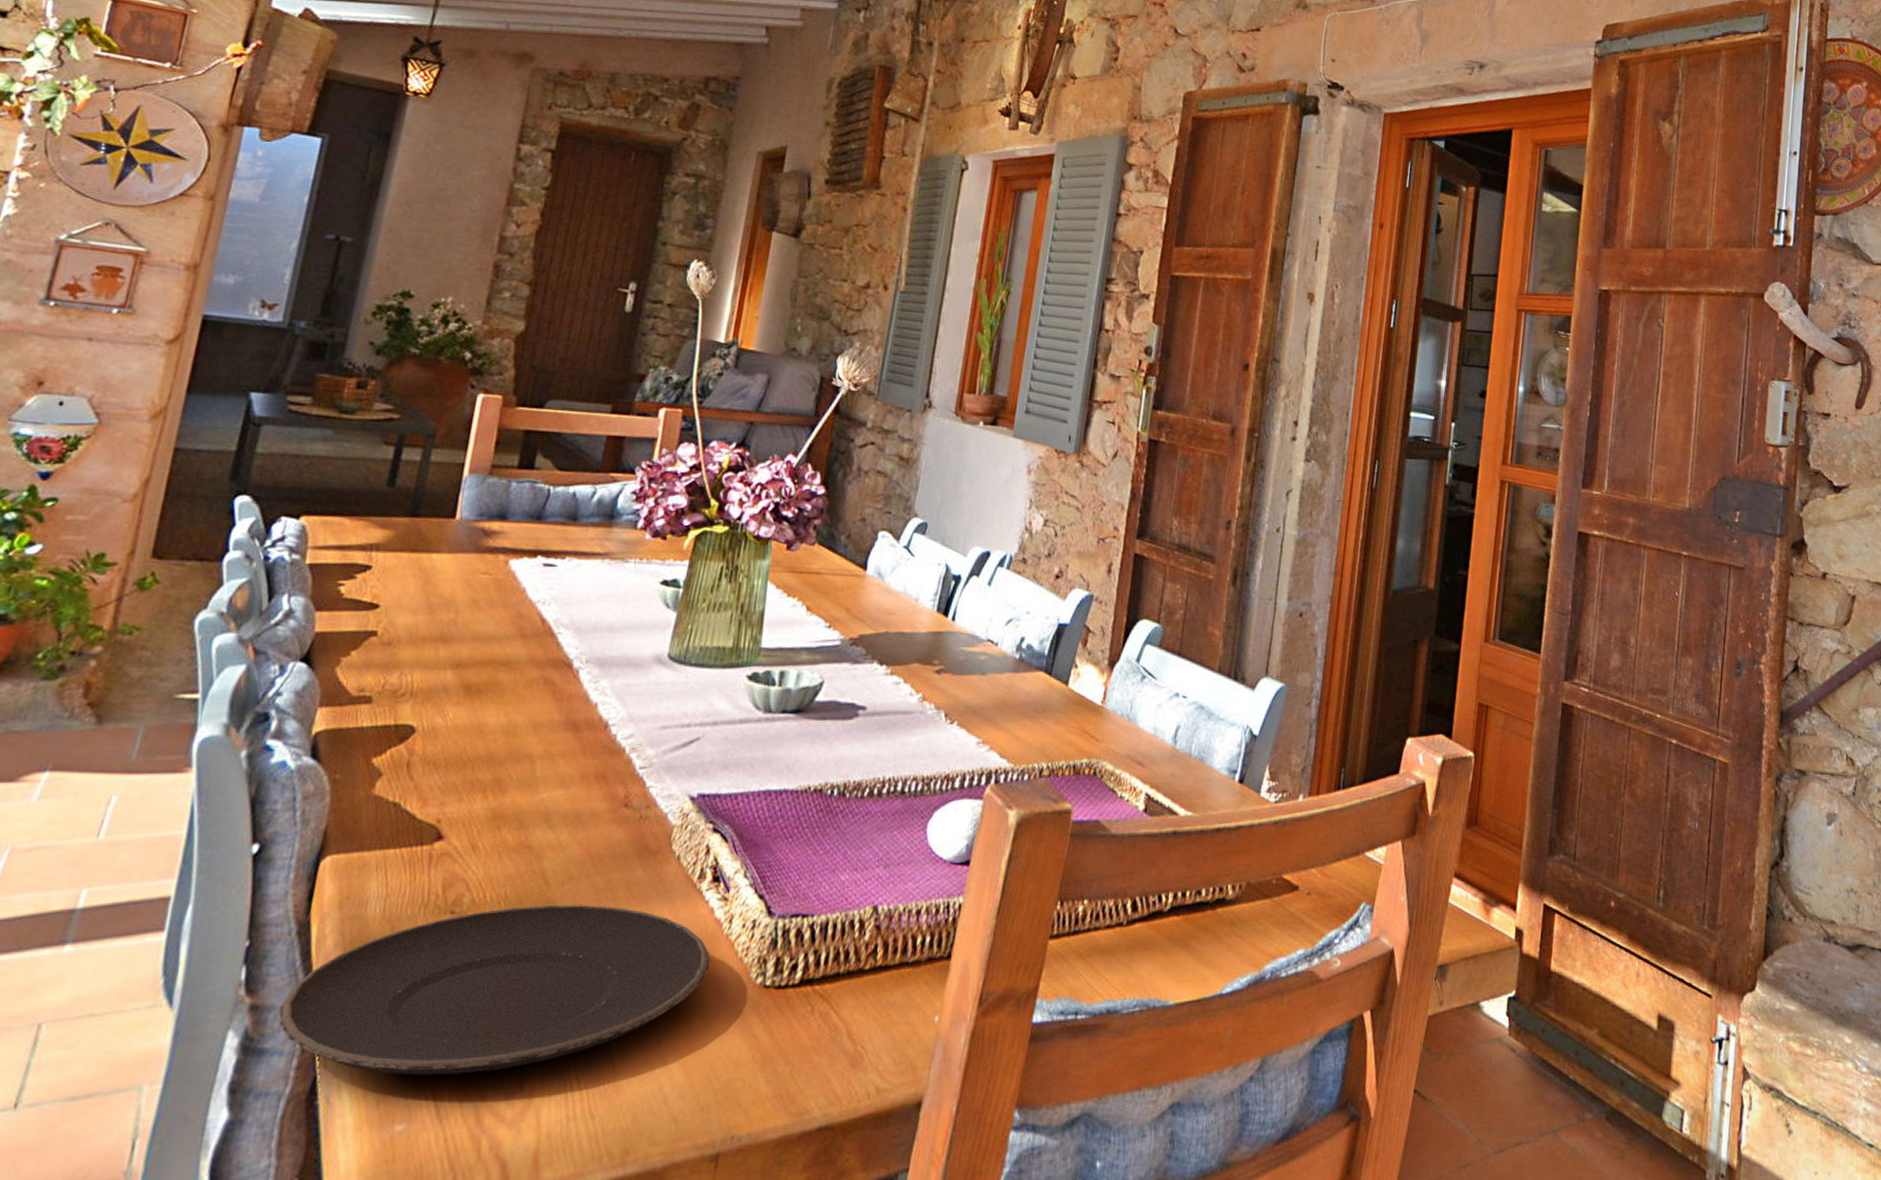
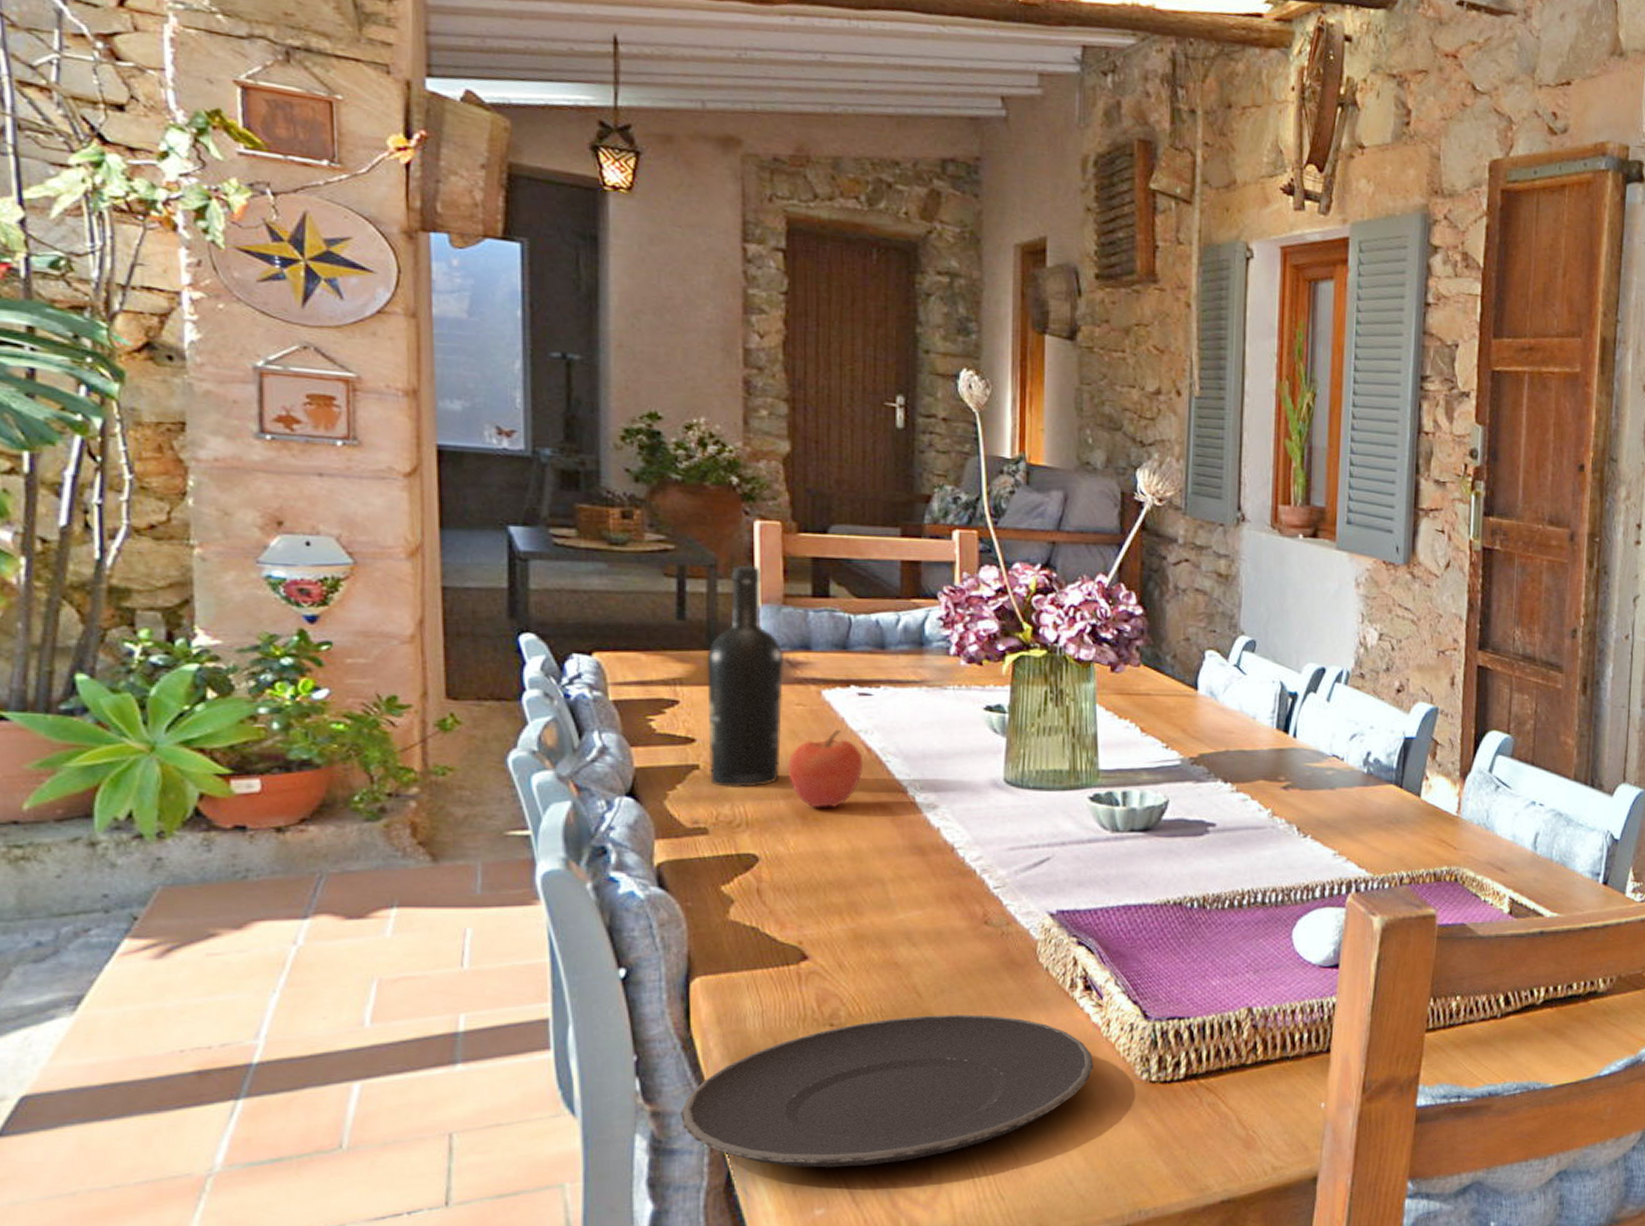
wine bottle: none [385,436,481,656] -> present [706,565,785,788]
apple: none [460,600,536,680] -> present [787,730,864,809]

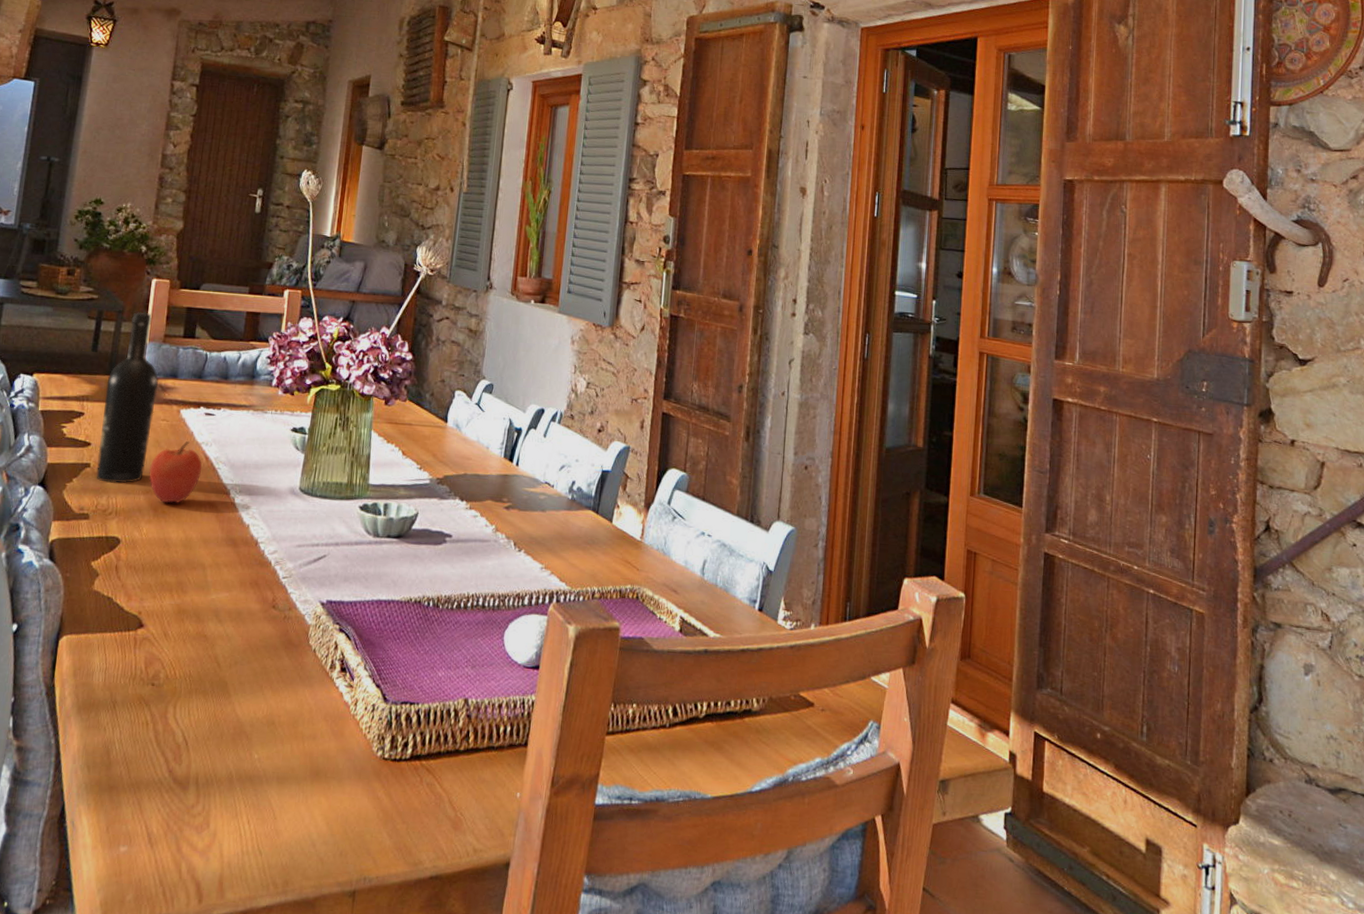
plate: present [681,1015,1093,1168] -> none [36,683,342,812]

